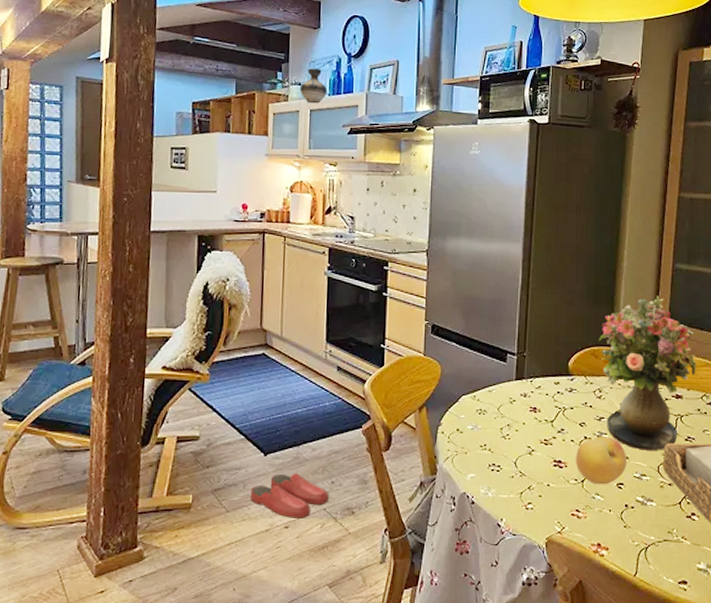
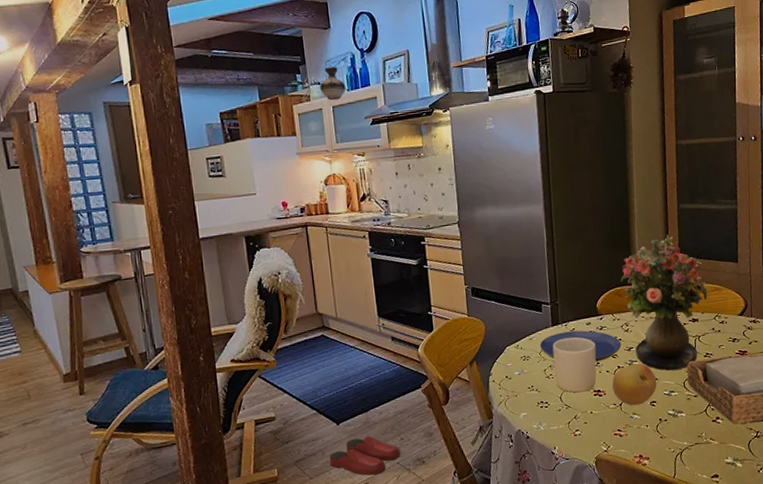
plate: none [499,388,592,428] -> present [539,330,622,362]
mug: none [513,395,562,460] -> present [552,336,597,393]

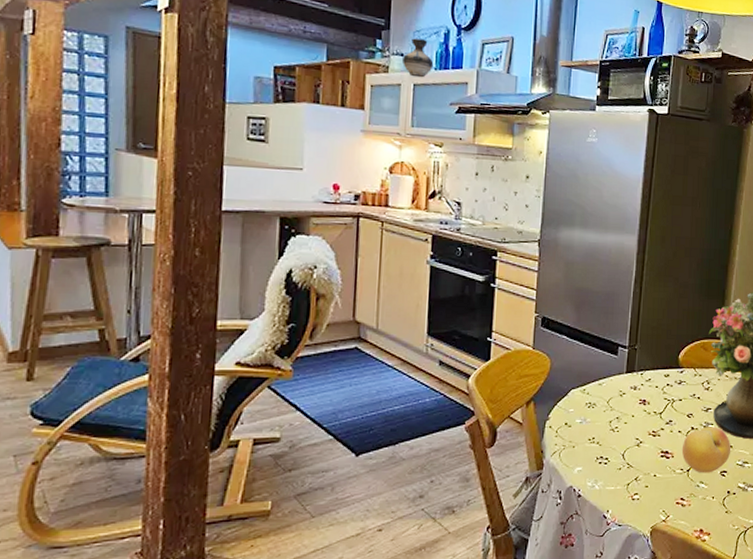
slippers: present [329,436,400,476] -> none [339,474,427,521]
plate: present [539,330,622,362] -> none [609,381,699,419]
mug: present [552,336,597,393] -> none [621,388,671,452]

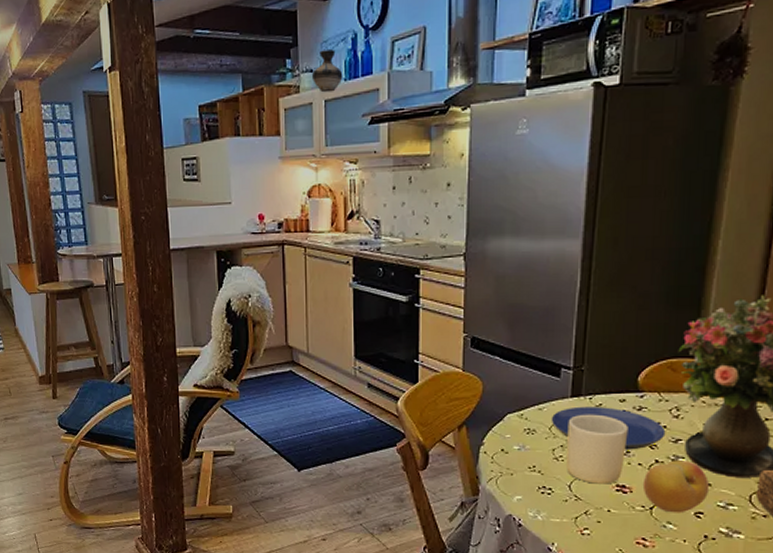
plate: none [609,381,699,419] -> present [551,406,666,450]
mug: none [621,388,671,452] -> present [566,414,628,484]

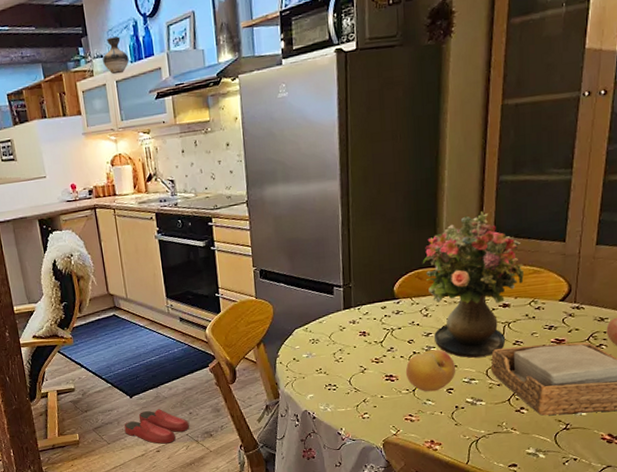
slippers: none [287,489,364,532] -> present [124,409,189,444]
plate: present [551,406,666,450] -> none [329,314,419,347]
mug: present [566,414,628,484] -> none [343,321,391,377]

